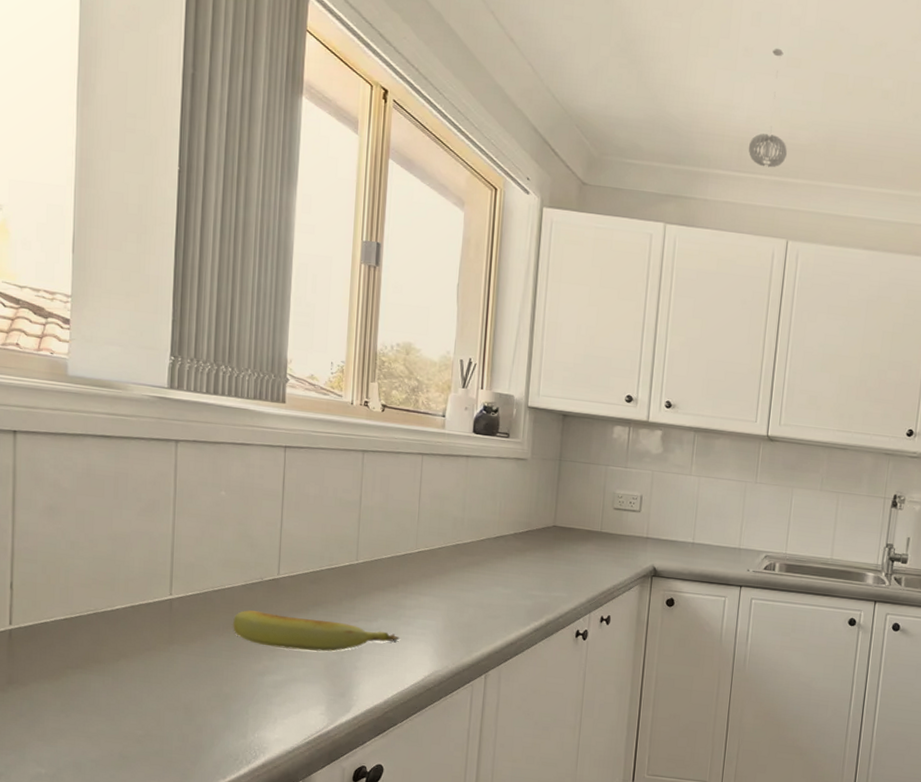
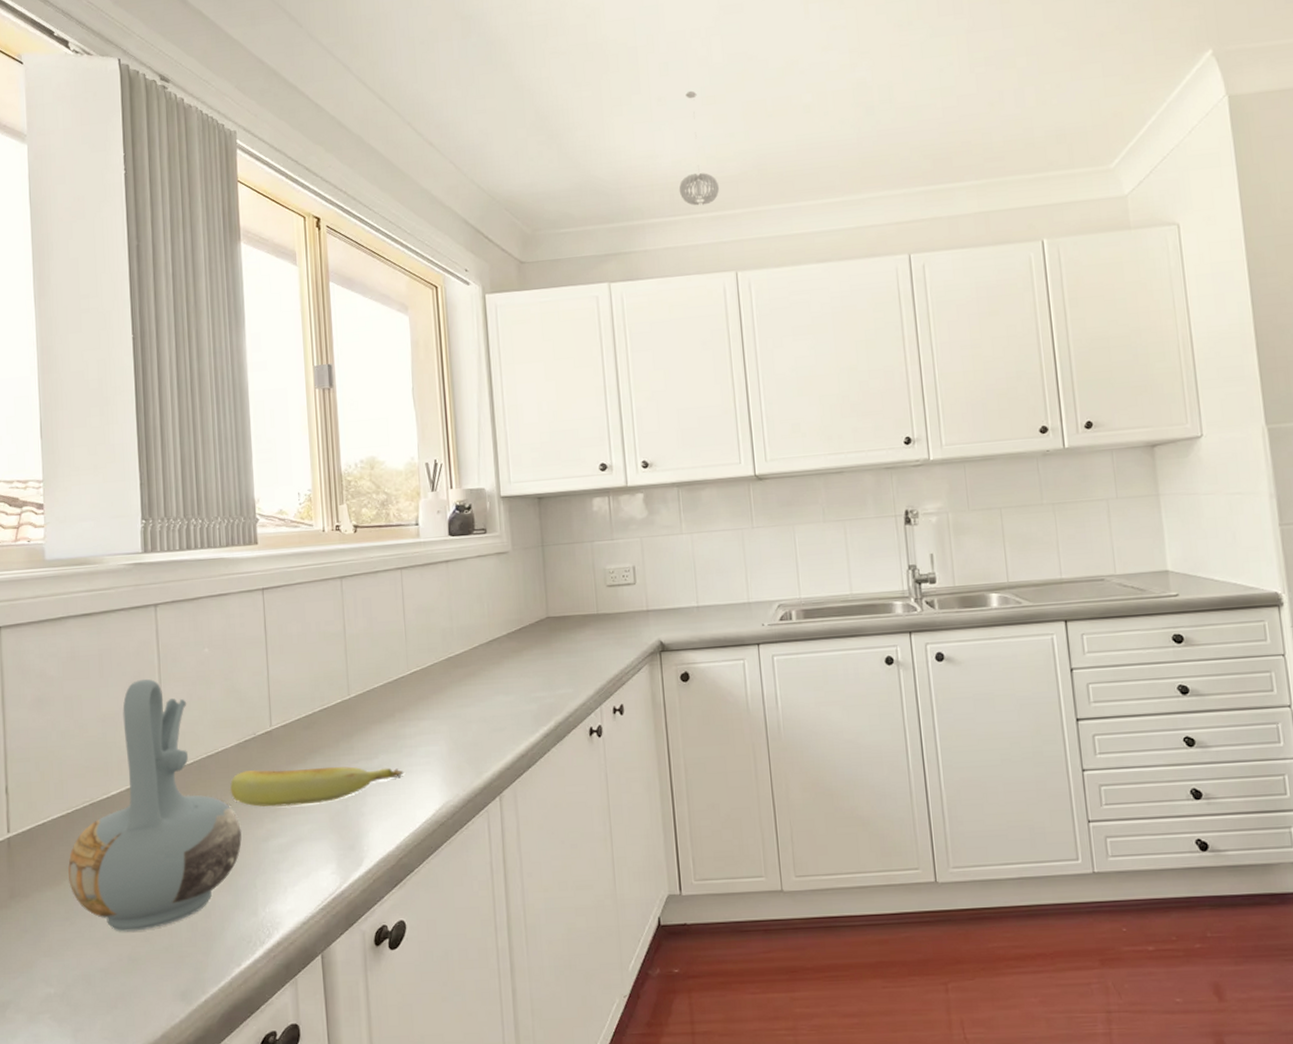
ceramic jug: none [67,508,239,734] -> present [68,678,242,932]

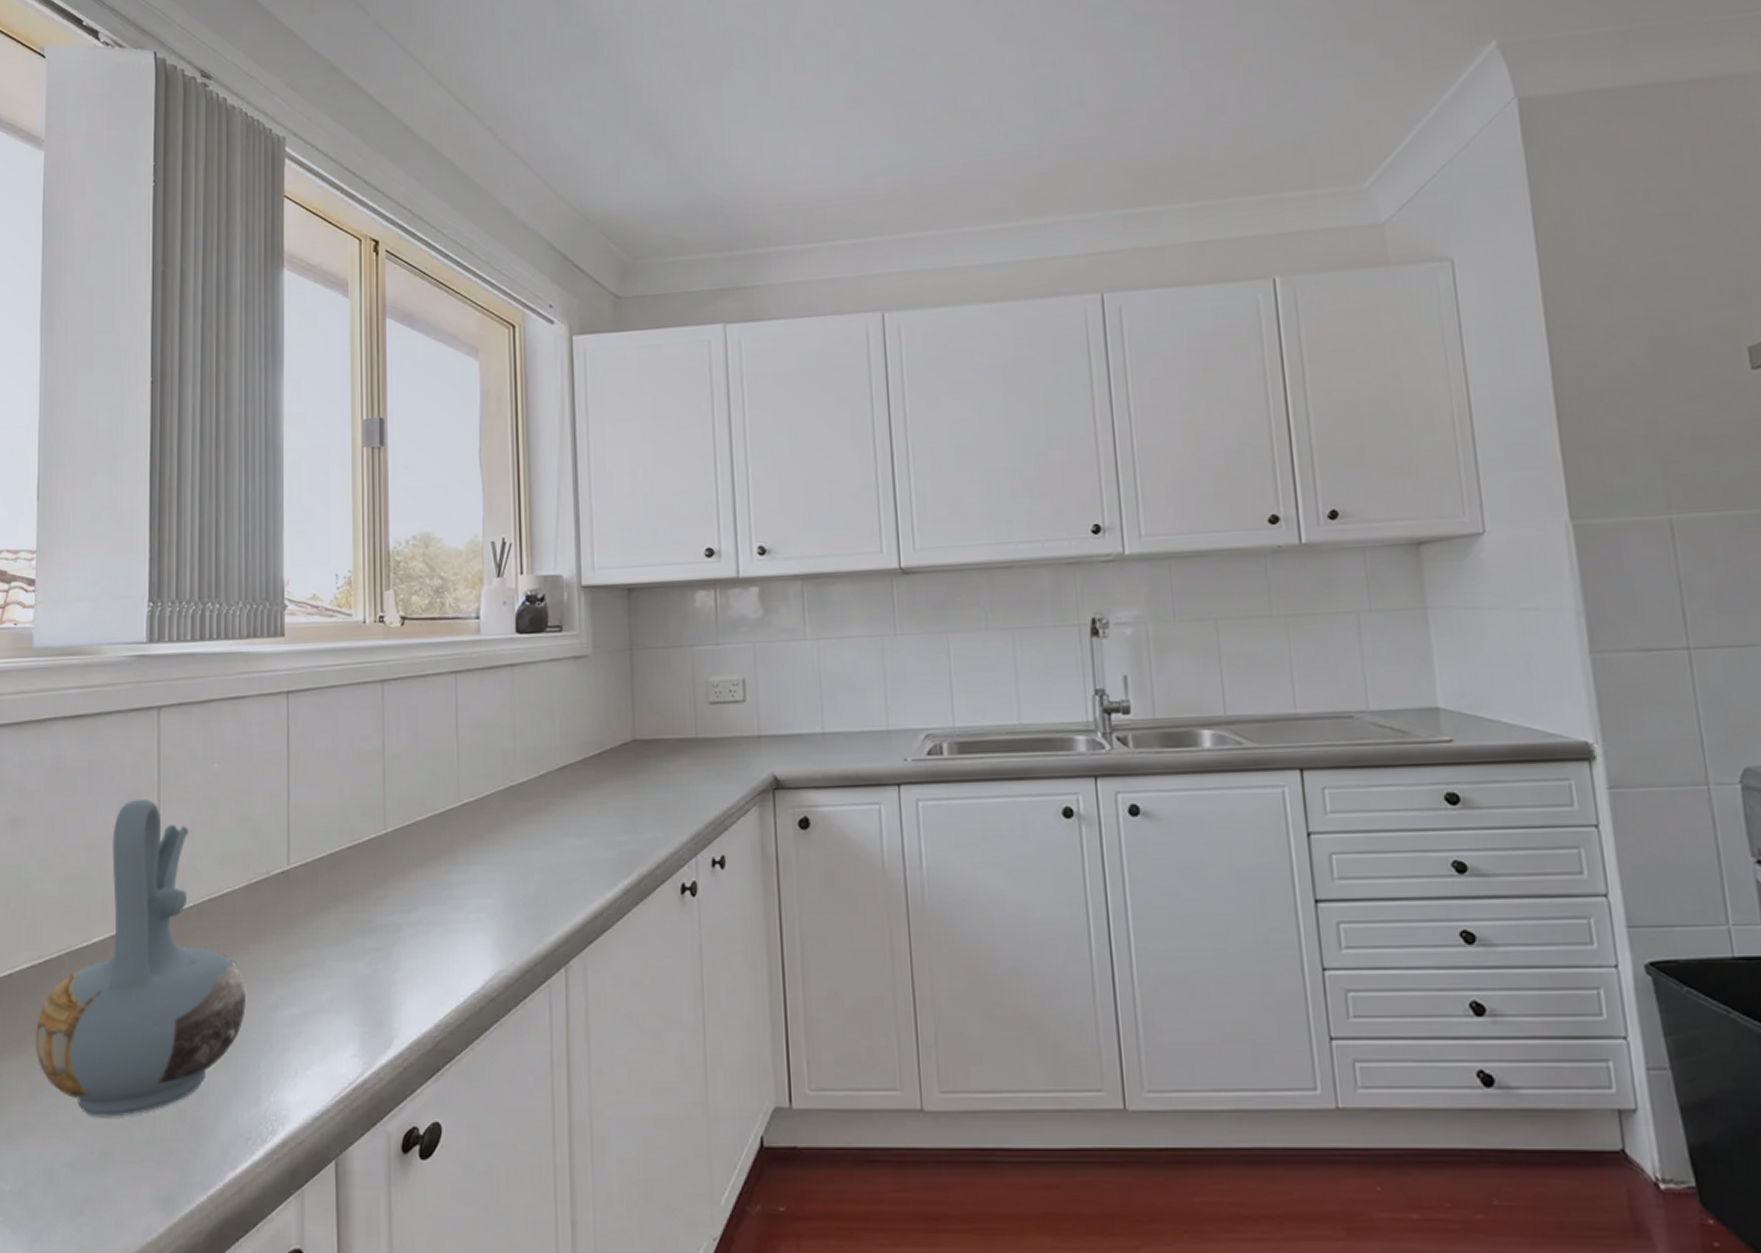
banana: present [229,766,404,807] -> none [234,918,448,967]
pendant light: present [679,90,720,206] -> none [814,90,865,231]

